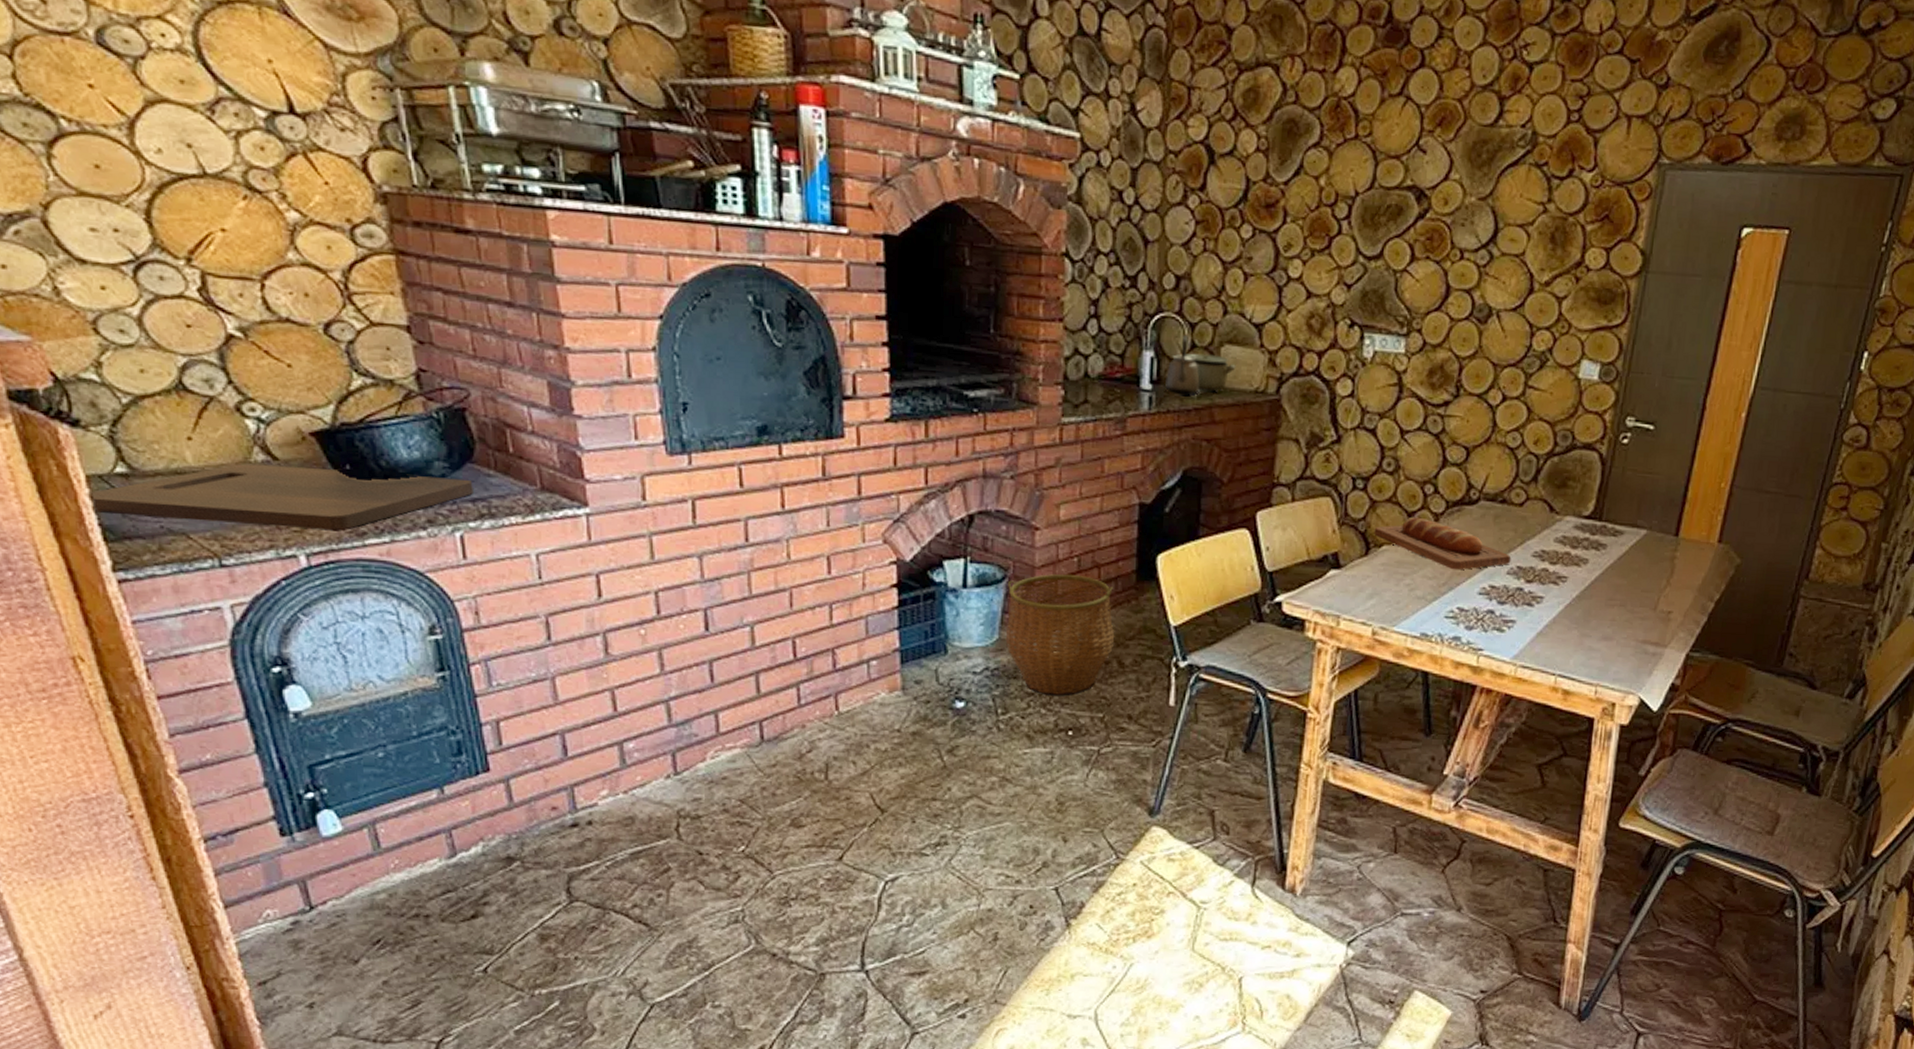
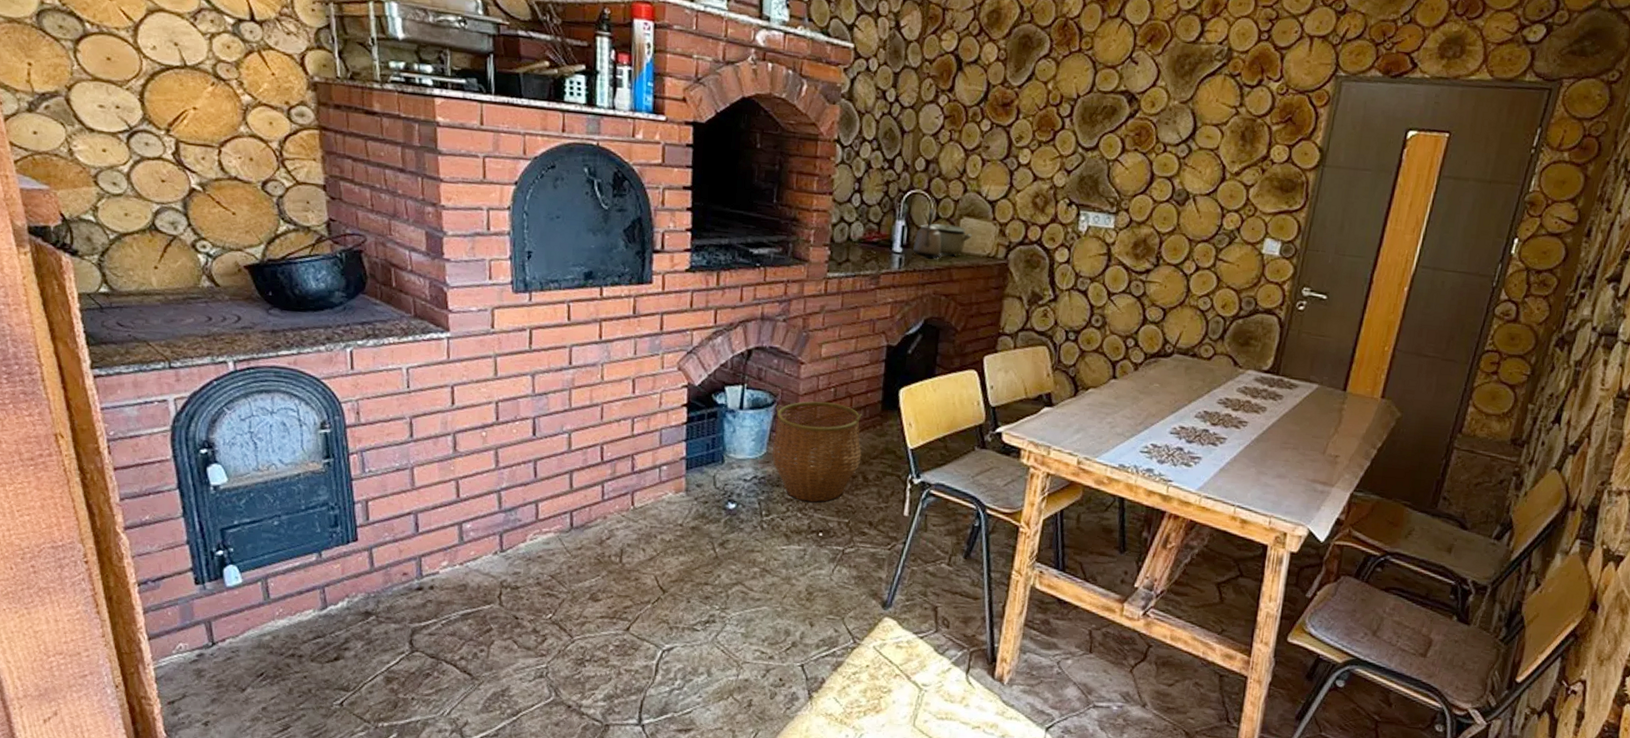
cutting board: present [88,463,473,530] -> none [79,288,363,343]
bread loaf: present [1374,516,1511,570] -> none [1082,365,1199,412]

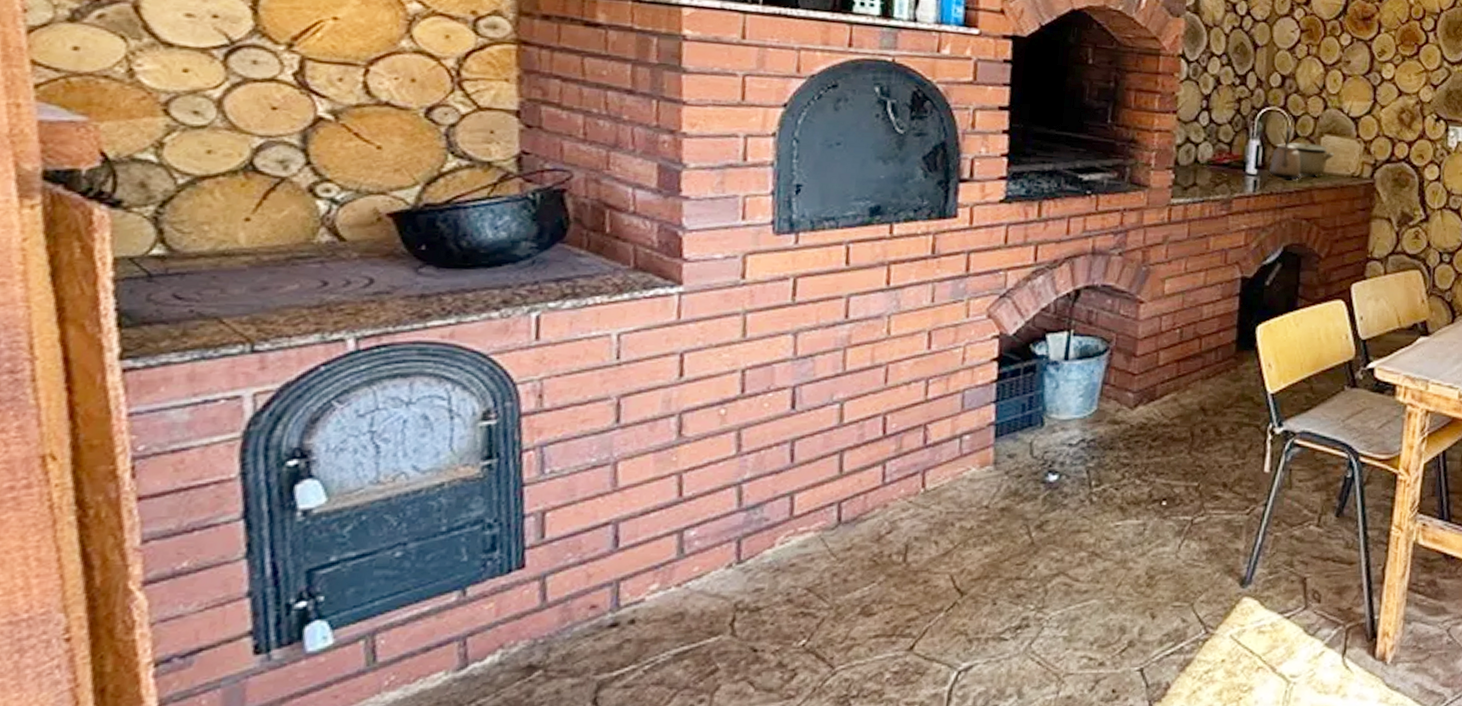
basket: present [771,401,862,504] -> none [1103,345,1213,466]

